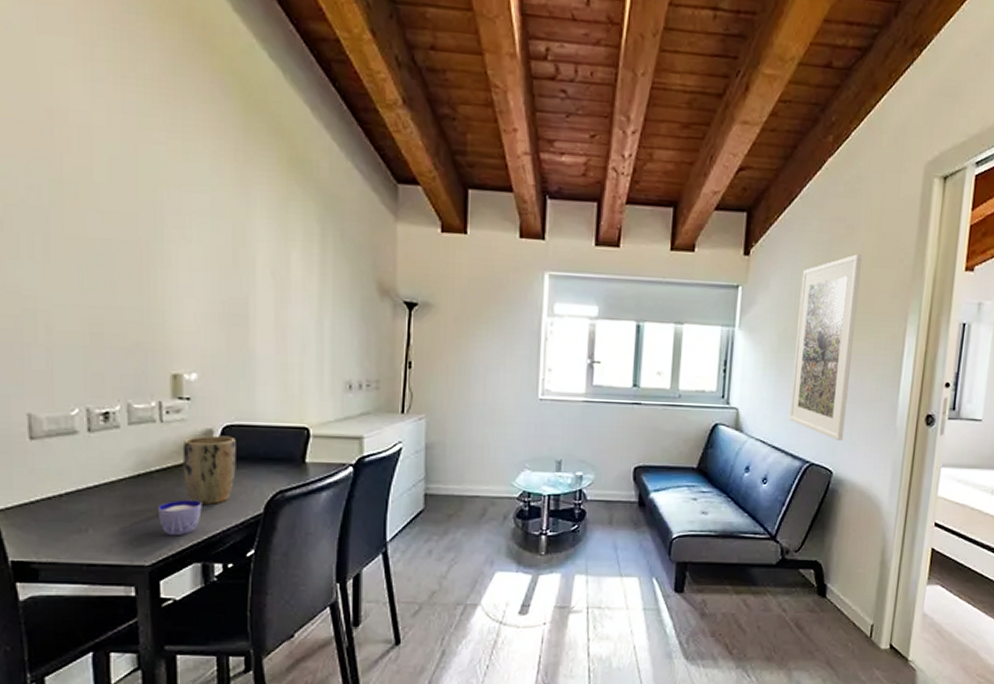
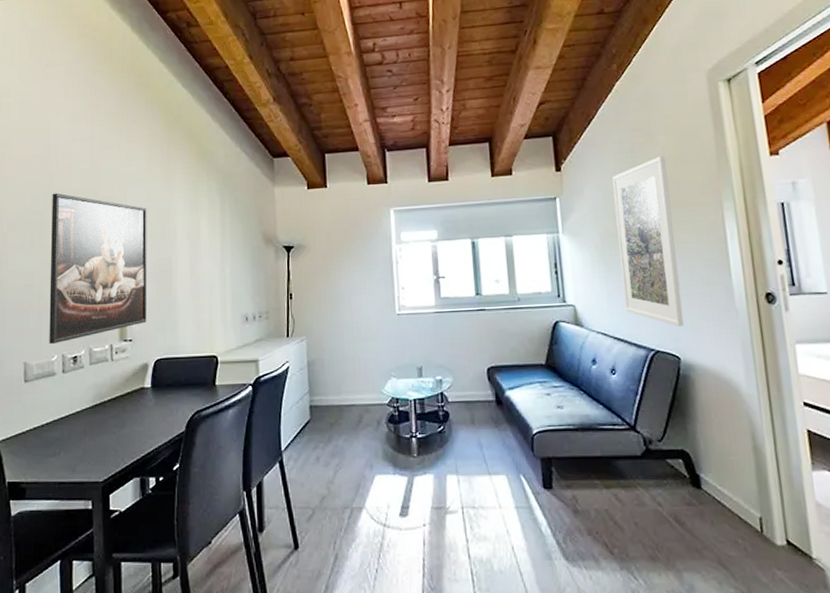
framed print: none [61,183,213,394] -> present [49,193,147,345]
cup: present [157,499,202,536] -> none [108,423,140,455]
plant pot: present [182,435,236,504] -> none [126,368,165,426]

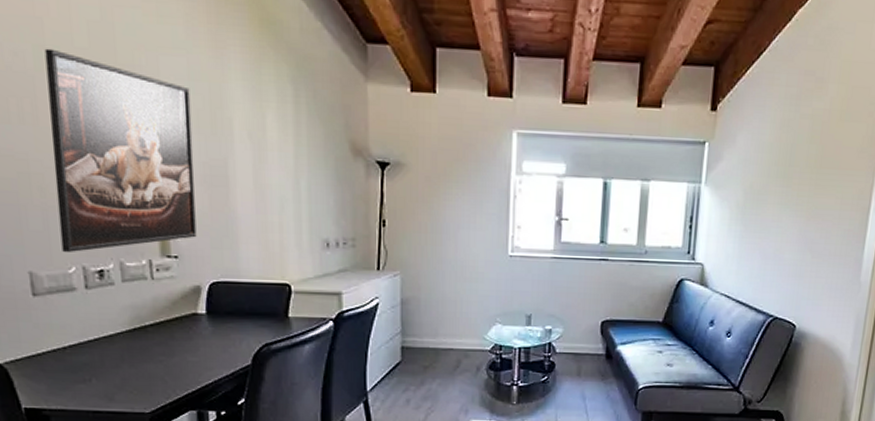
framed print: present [612,156,684,327] -> none [753,108,830,296]

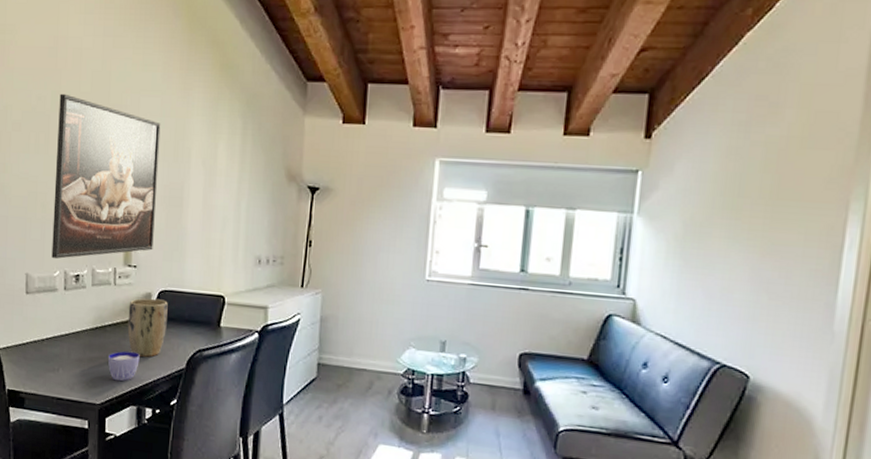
cup: none [153,351,195,386] -> present [107,351,140,382]
plant pot: none [173,291,224,357] -> present [127,298,168,357]

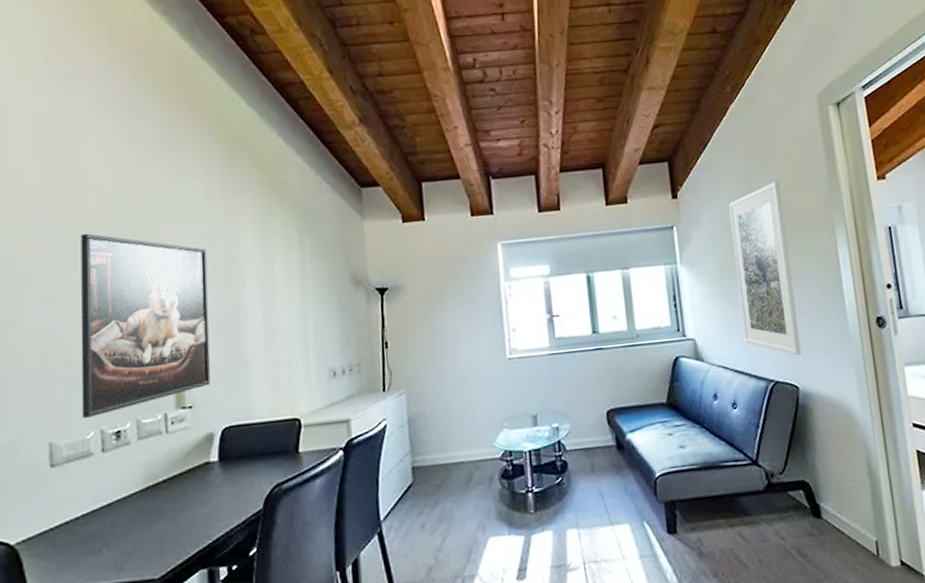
cup: present [107,351,140,382] -> none [165,504,206,545]
plant pot: present [127,298,168,357] -> none [186,437,236,508]
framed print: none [695,135,788,343] -> present [728,181,802,356]

